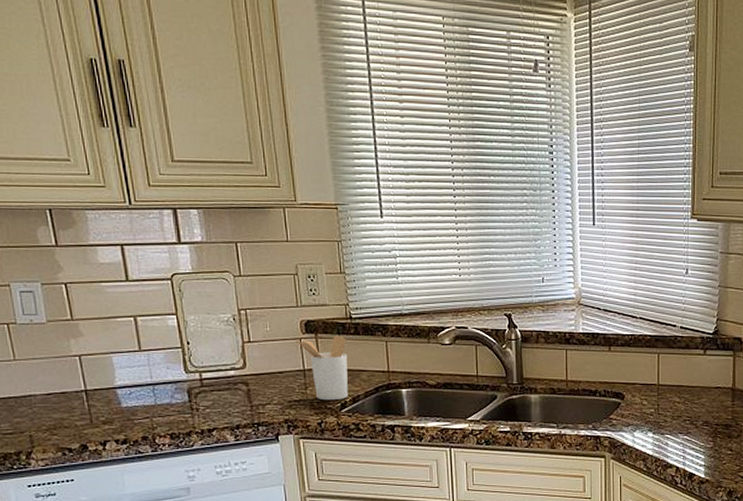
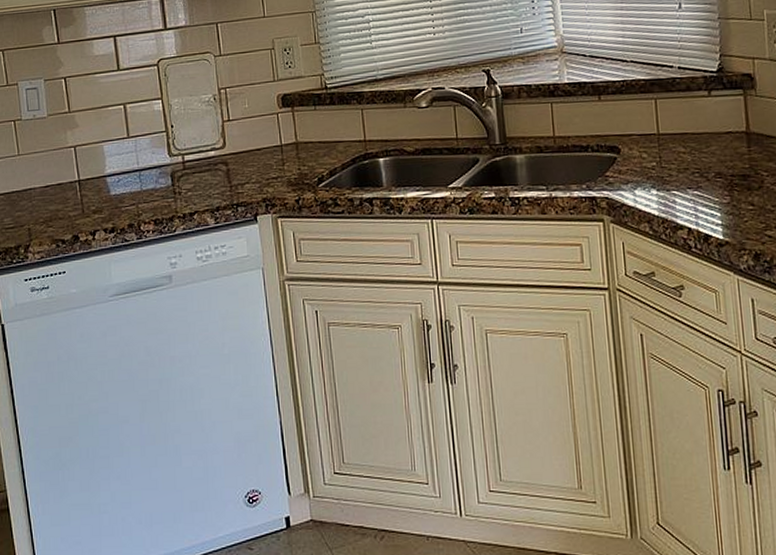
utensil holder: present [295,335,348,401] -> none [272,107,325,176]

